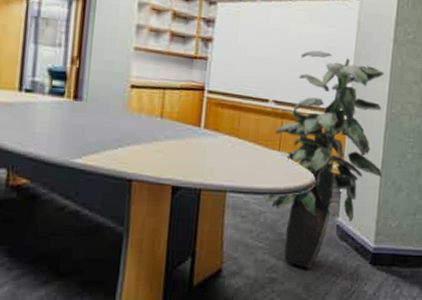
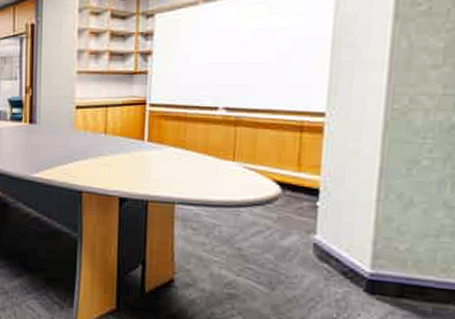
indoor plant: present [264,50,384,269] -> none [218,45,381,290]

